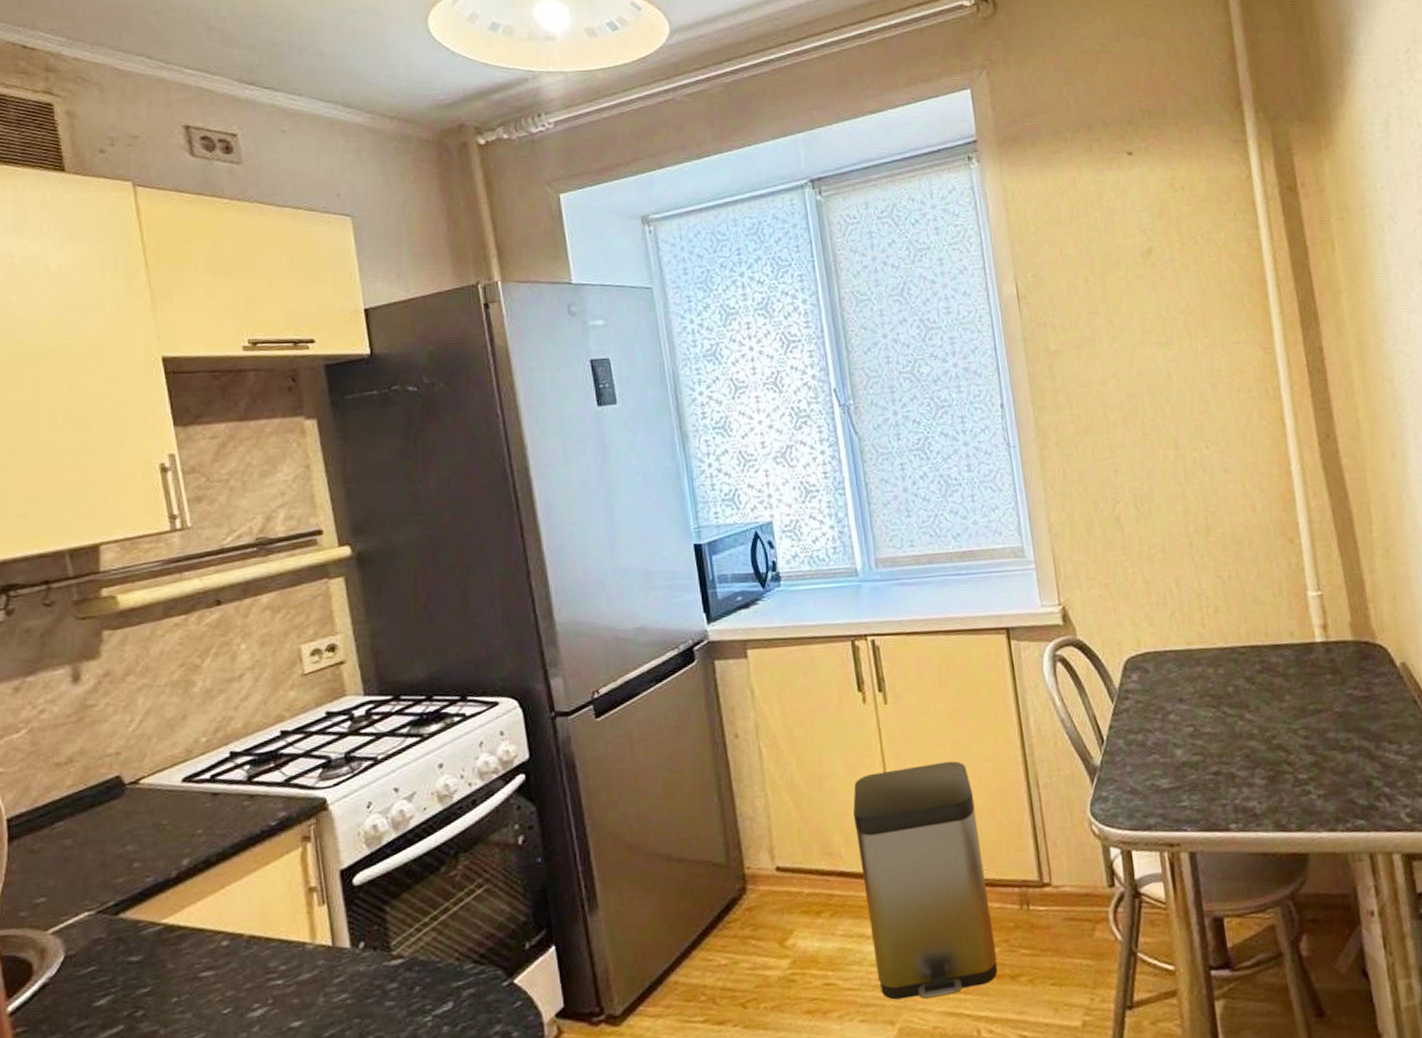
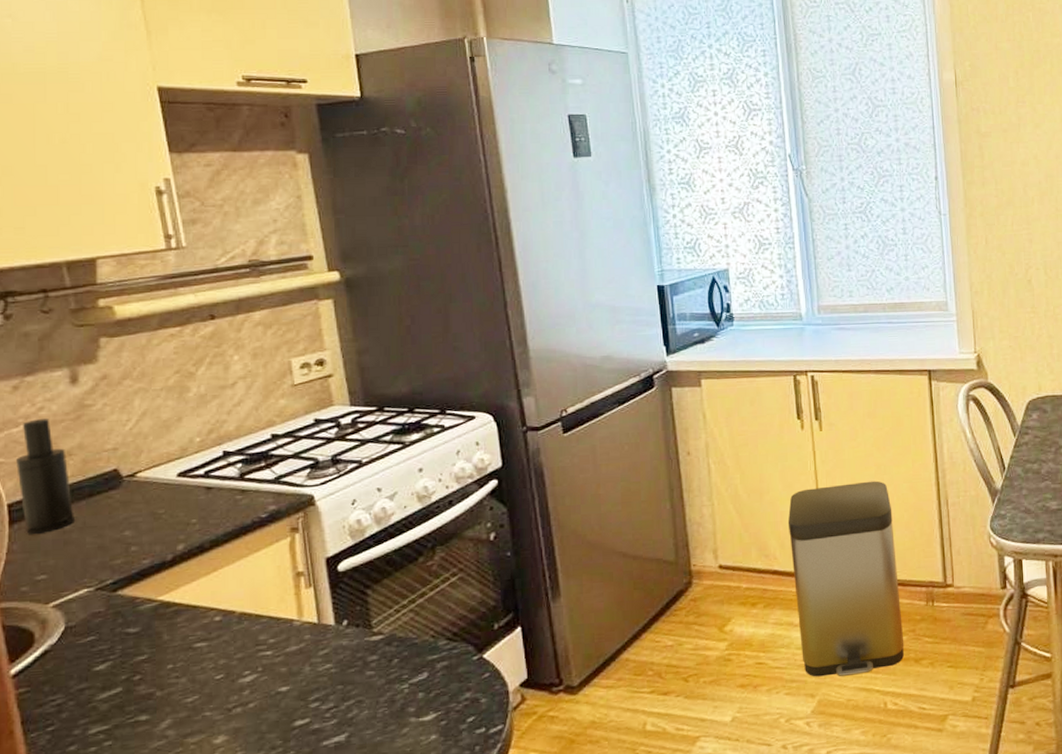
soap dispenser: none [16,722,75,852] -> present [16,419,74,534]

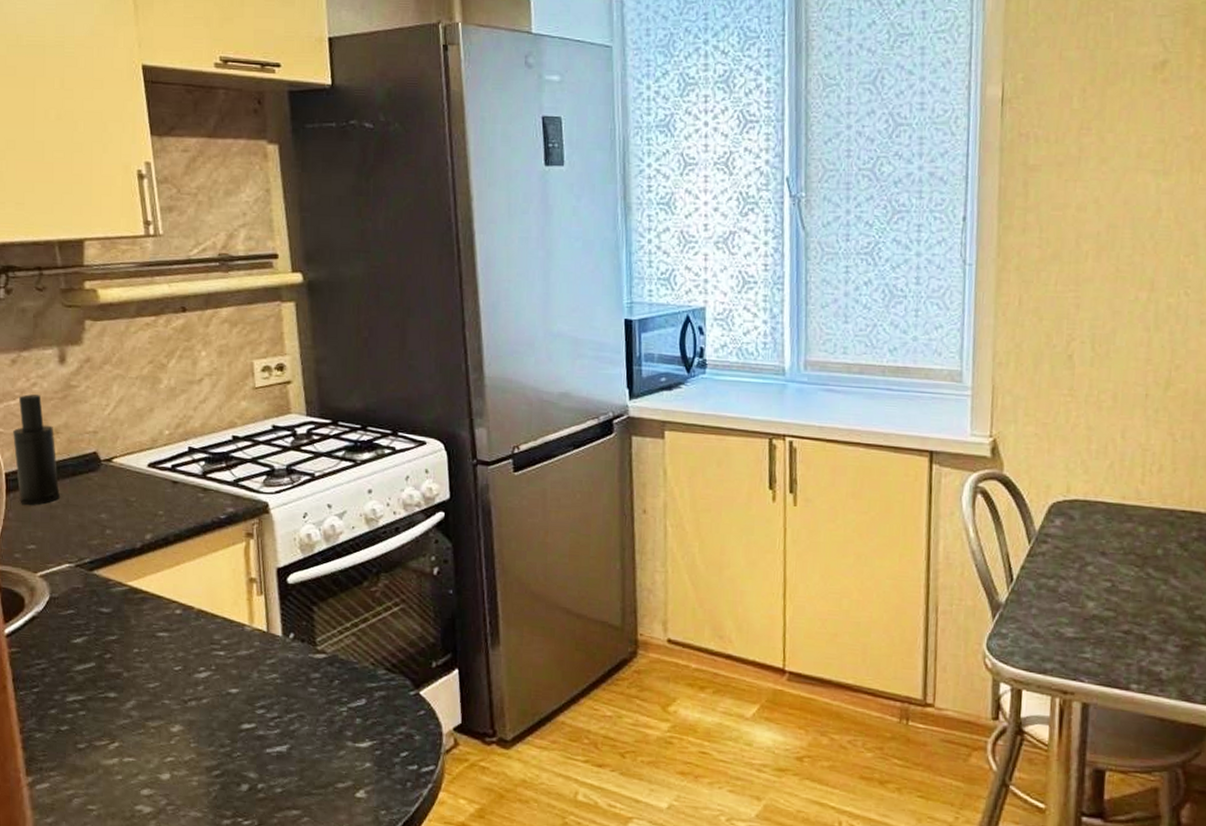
pedal bin: present [787,481,904,677] -> none [747,569,870,786]

